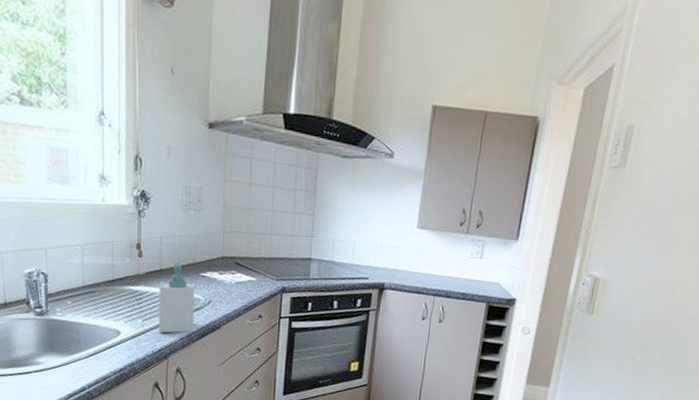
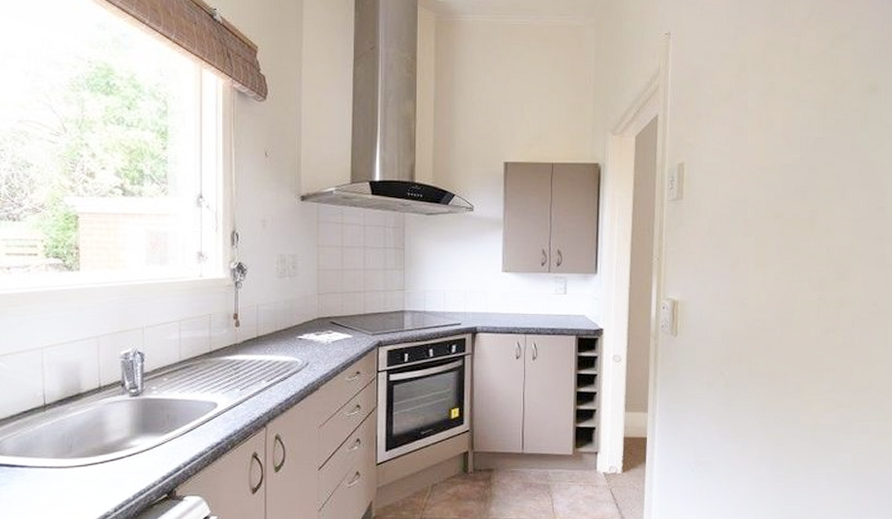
soap bottle: present [158,261,195,333] -> none [256,327,292,400]

